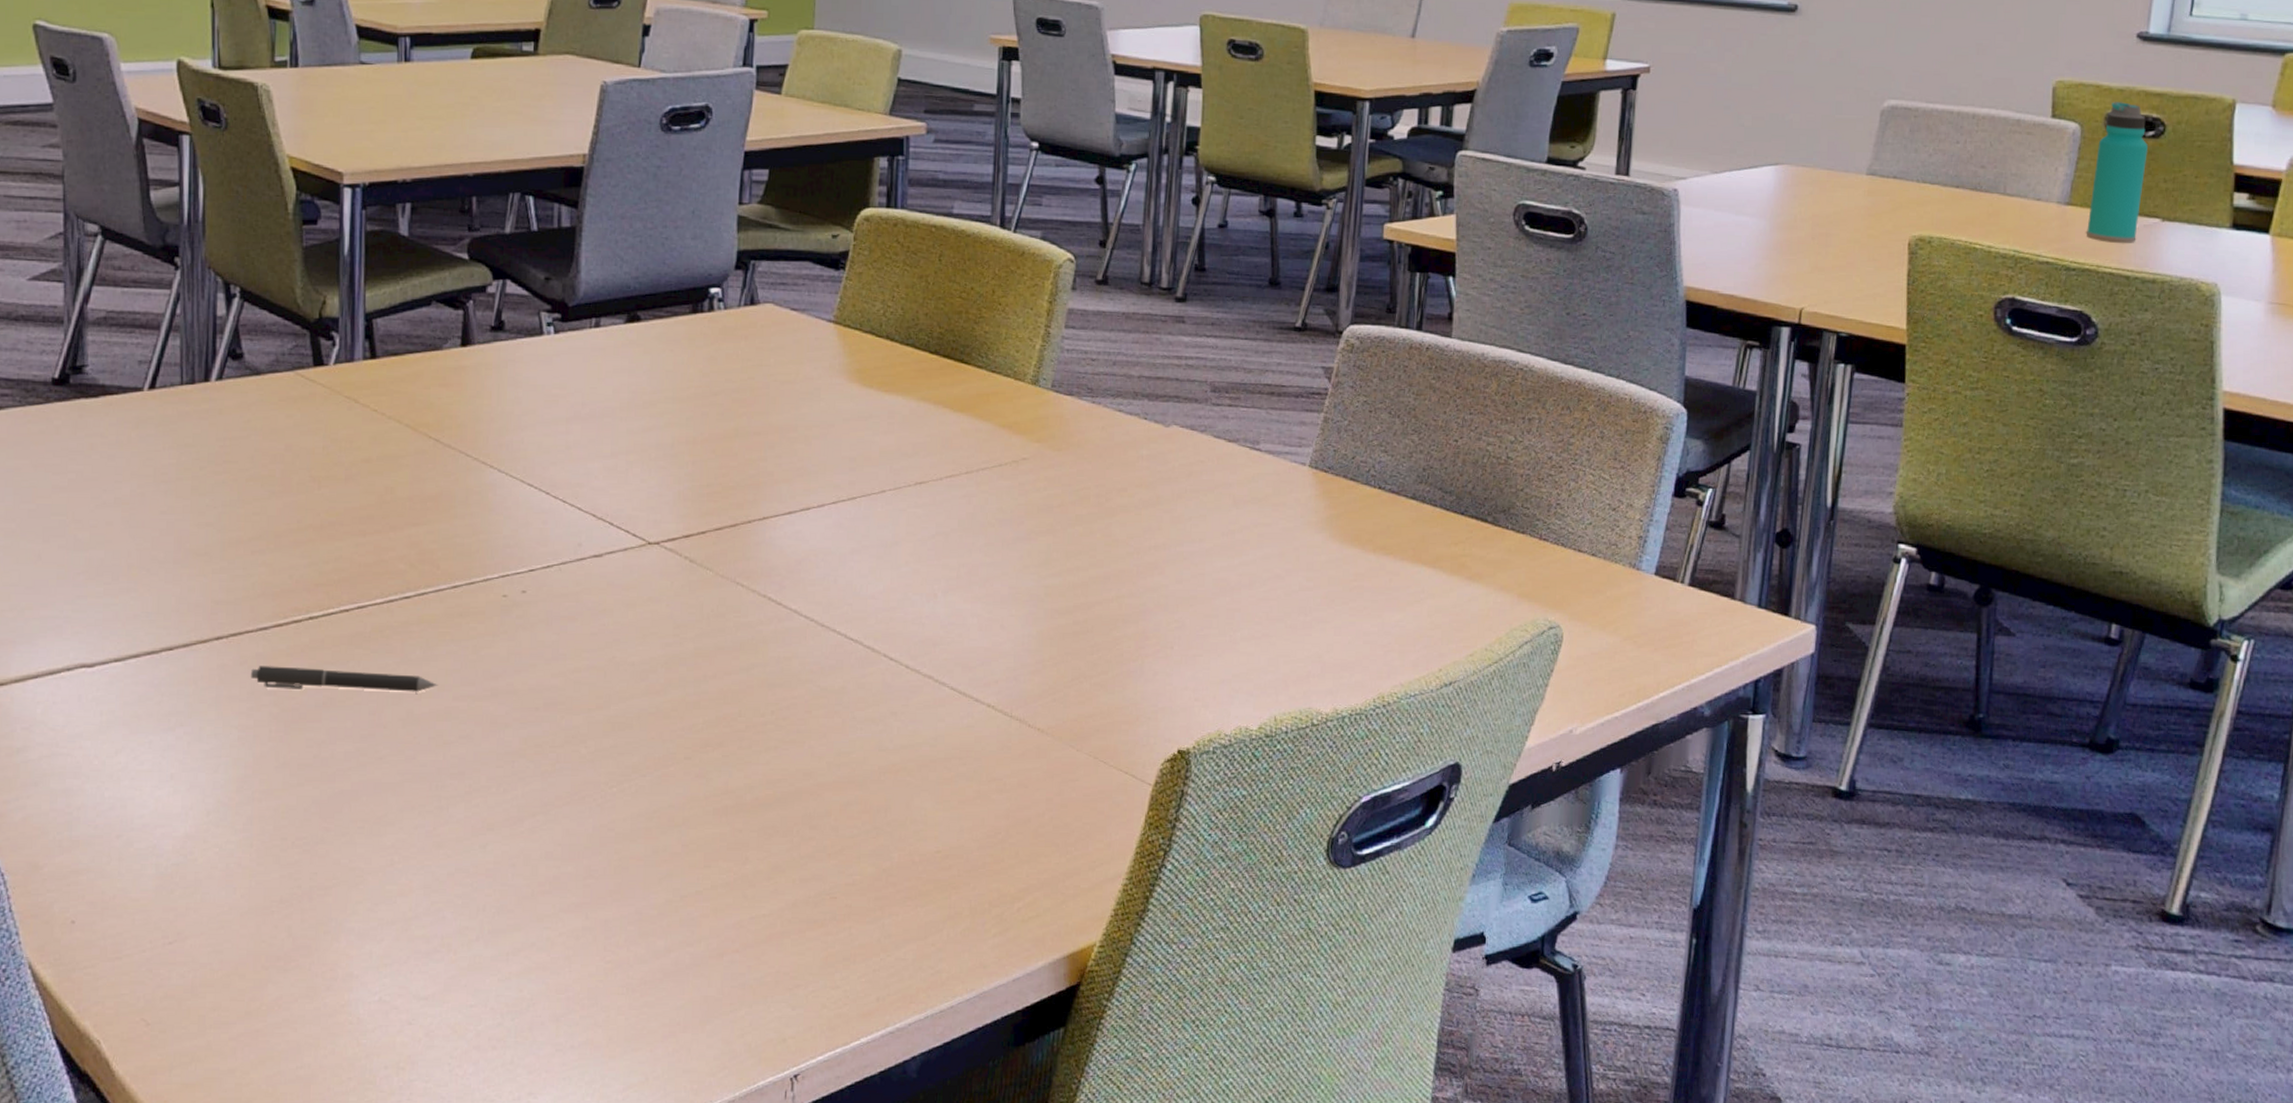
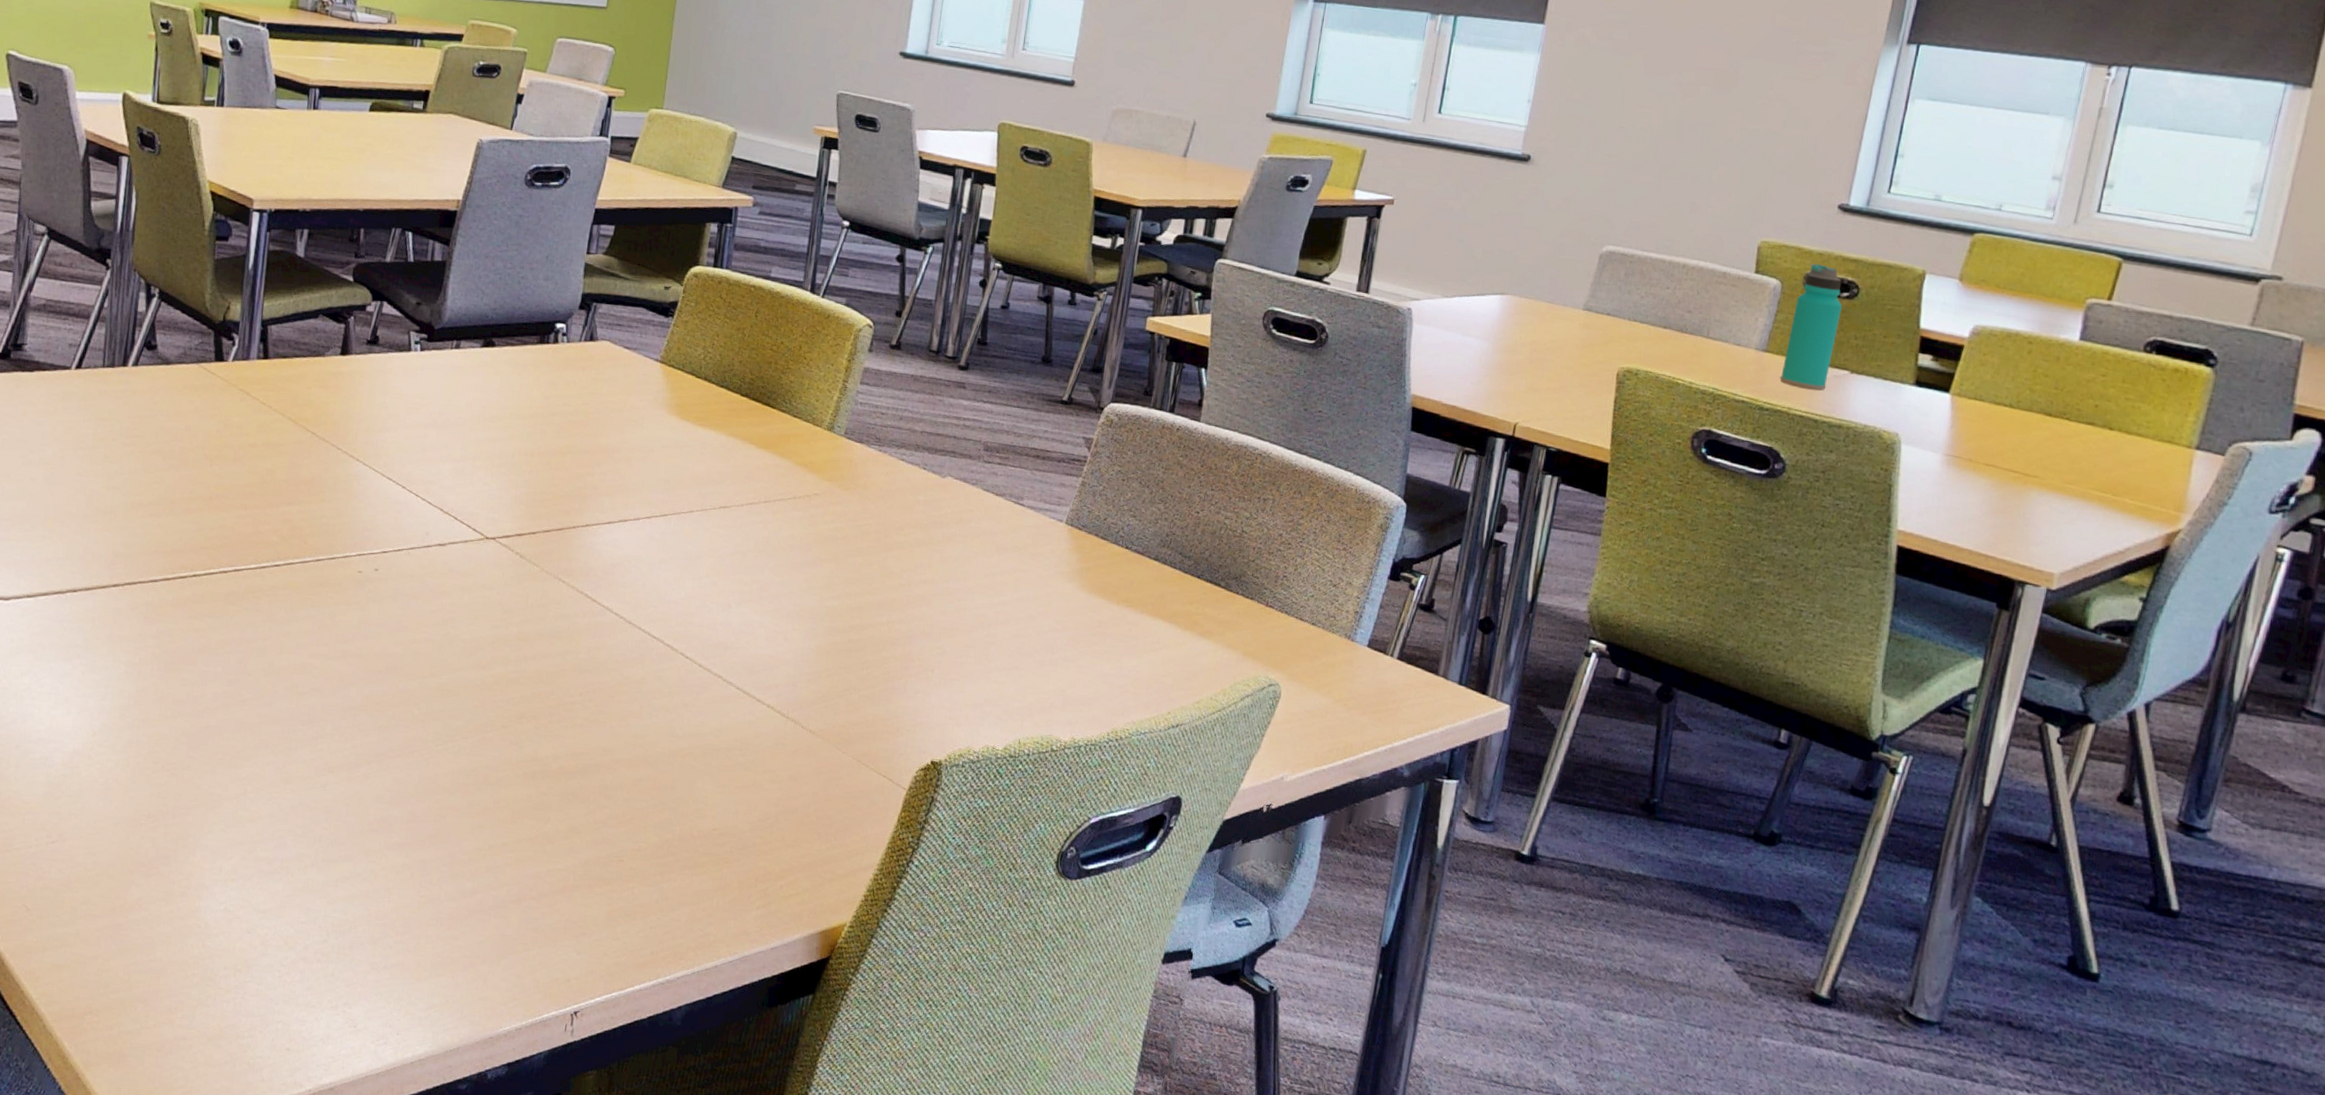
pen: present [251,666,438,692] -> none [140,612,297,648]

